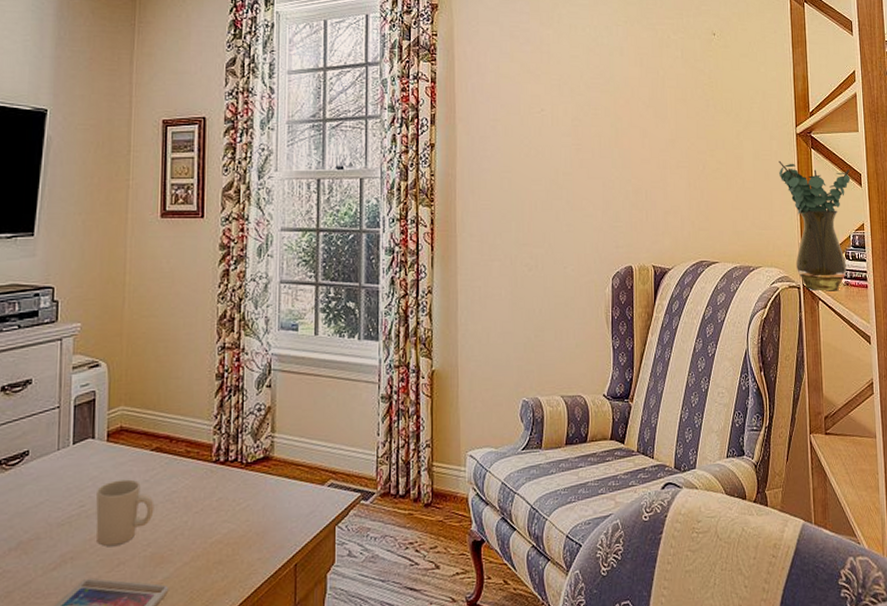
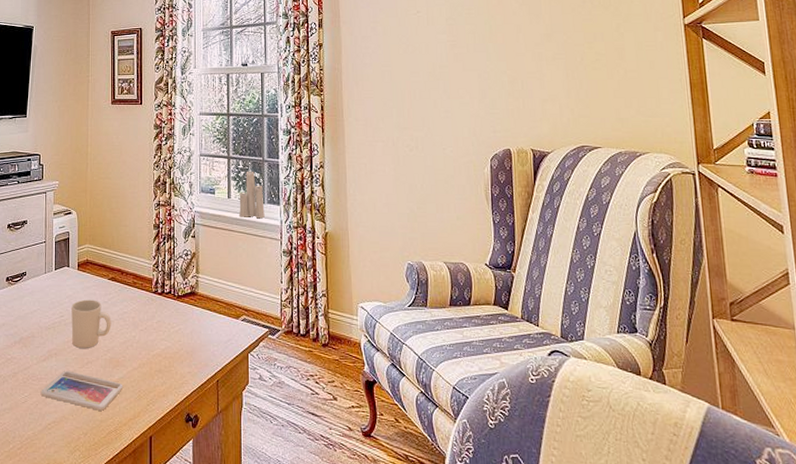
candle: none [328,298,360,359] -> present [239,170,265,219]
vase: present [779,160,851,291] -> none [665,50,752,179]

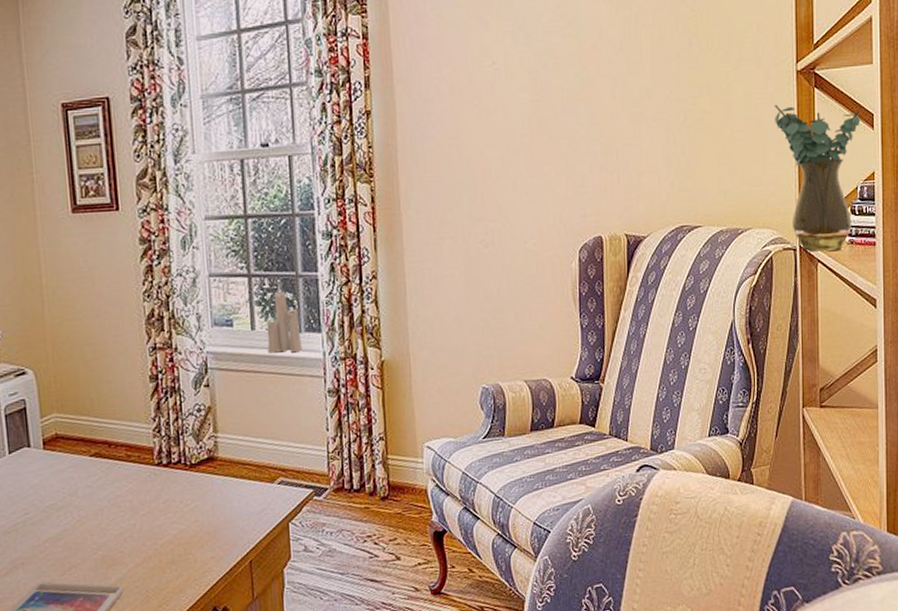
mug: present [71,299,111,348] -> none [39,485,100,551]
vase: none [665,50,752,179] -> present [775,104,861,252]

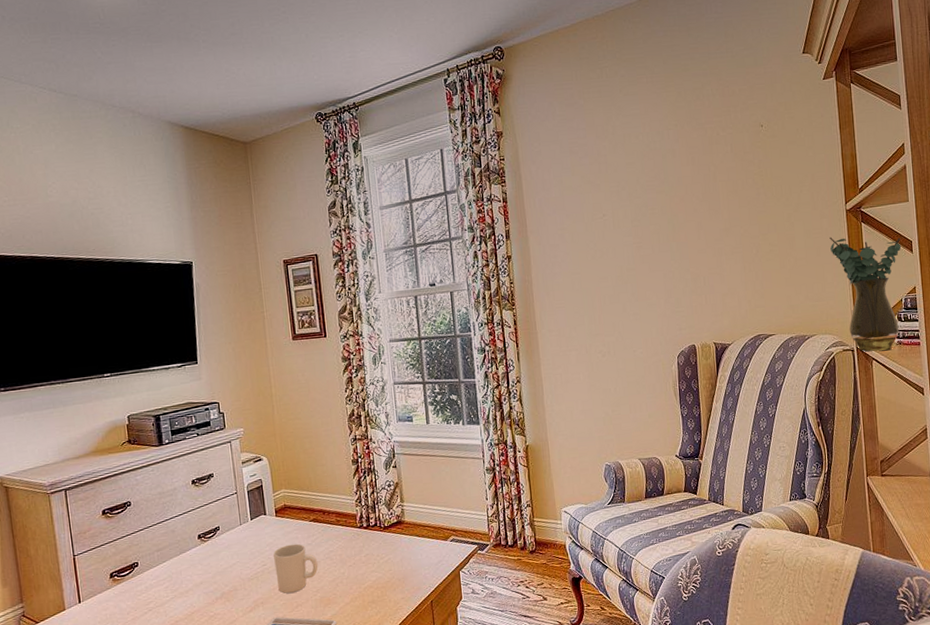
mug: none [39,485,100,551] -> present [273,543,318,593]
candle: present [266,289,302,354] -> none [438,392,466,442]

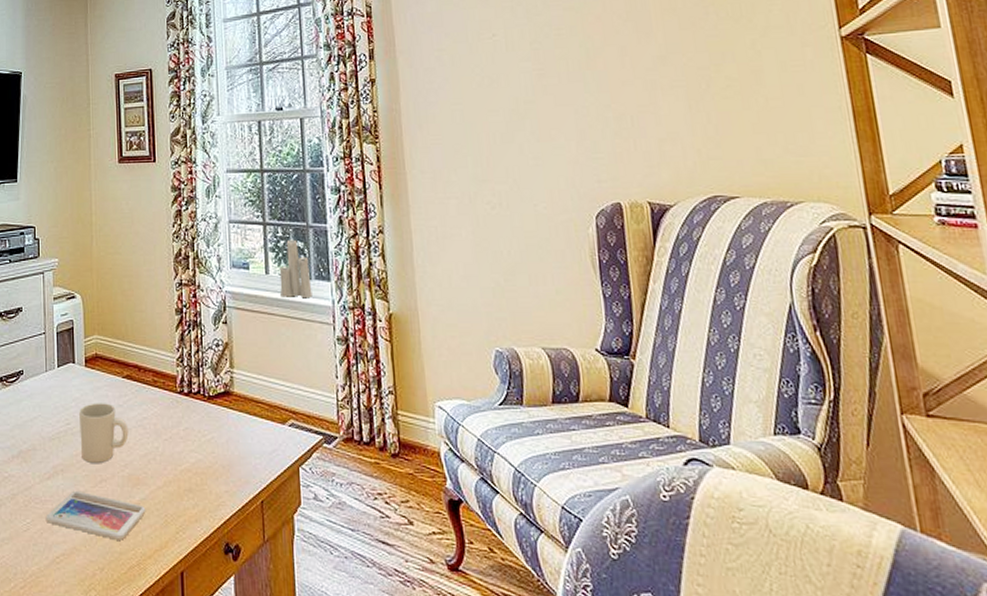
candle: none [438,392,466,442] -> present [279,238,312,299]
vase: present [829,237,902,352] -> none [817,71,940,232]

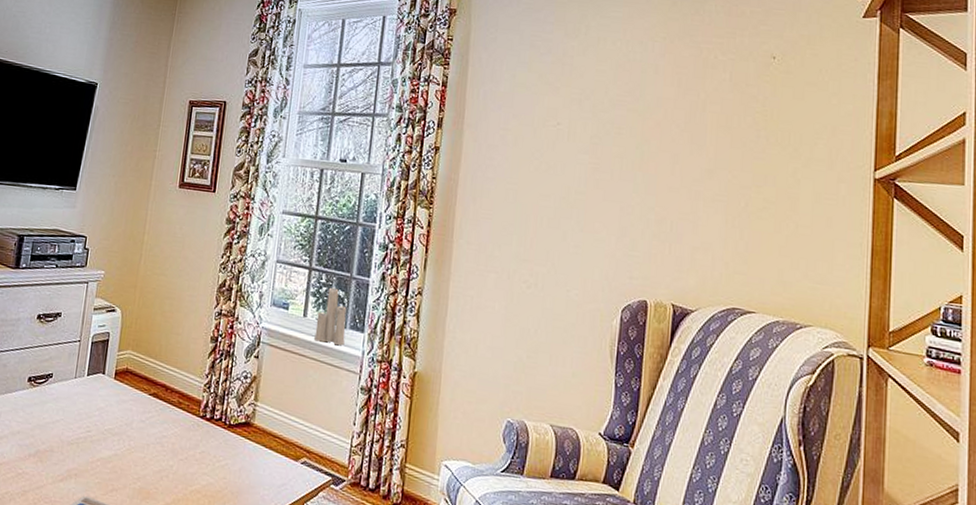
mug: present [79,403,129,463] -> none [97,414,147,473]

